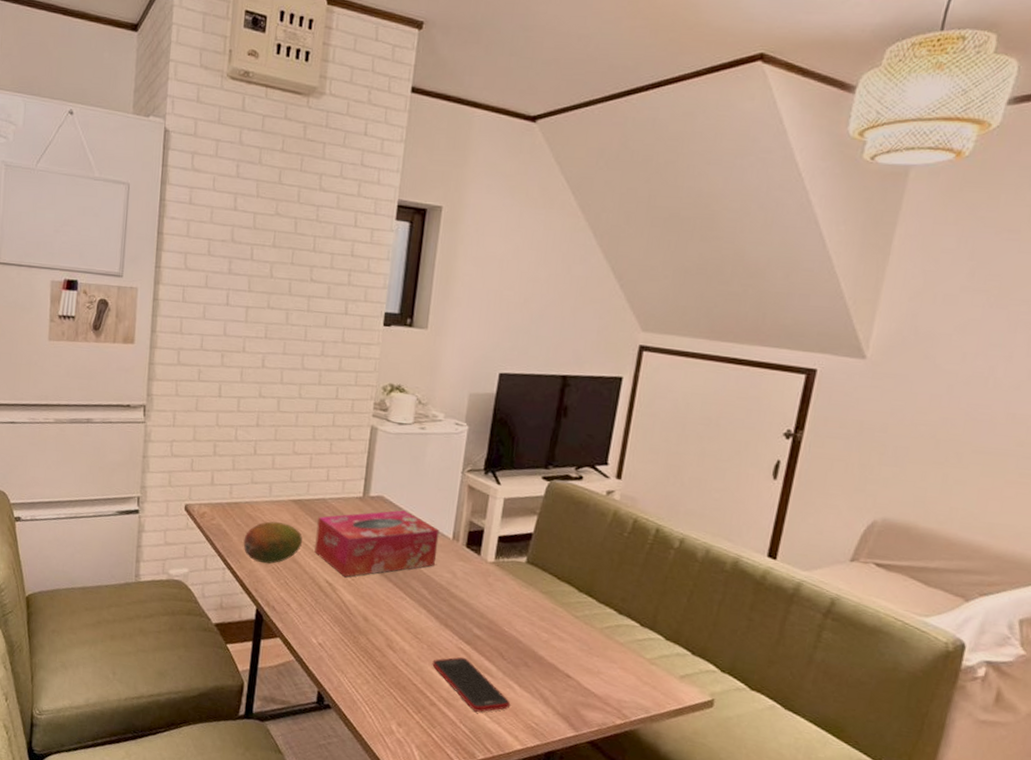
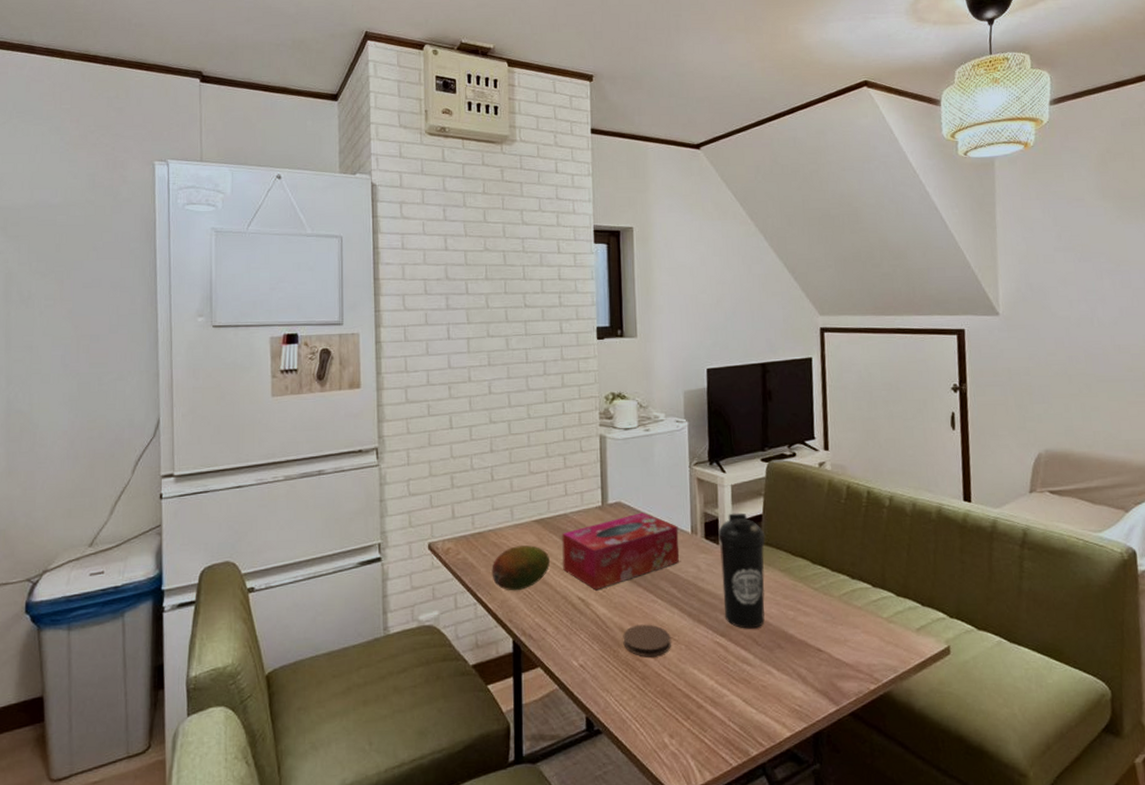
coaster: none [364,616,414,650] -> present [623,624,671,657]
cell phone: present [432,657,511,712] -> none [693,650,773,705]
water bottle: none [474,526,532,643] -> present [718,512,766,629]

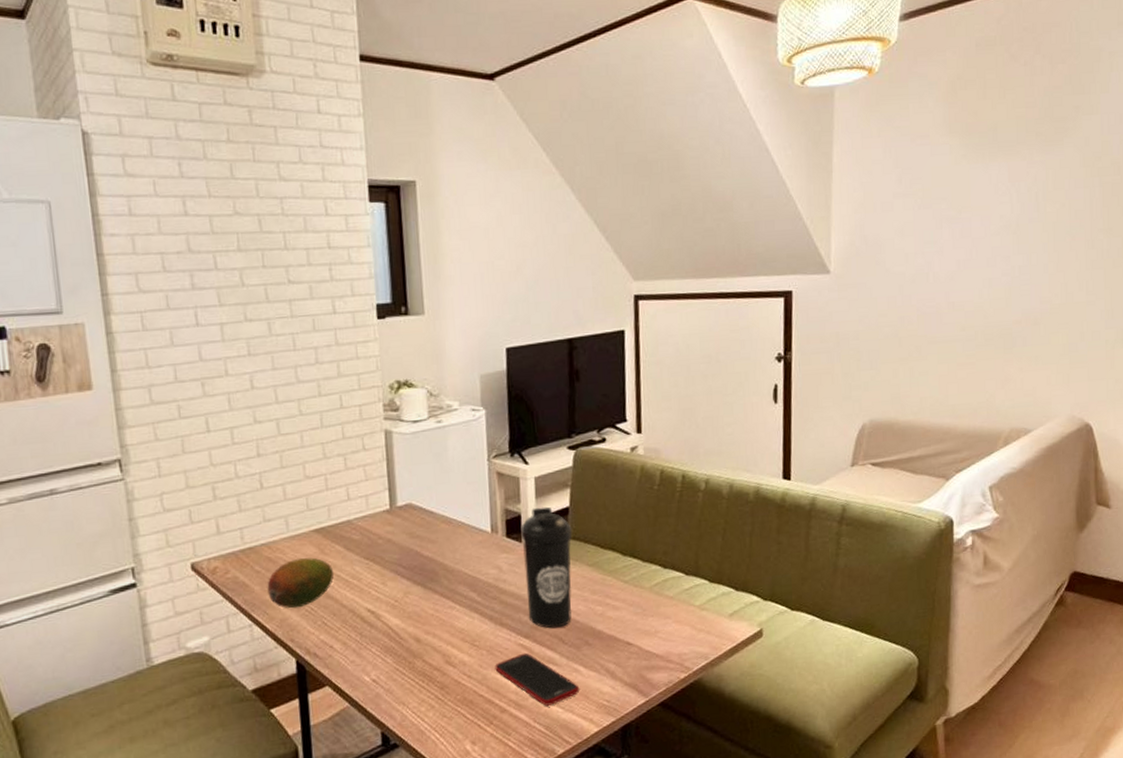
tissue box: present [562,512,679,591] -> none [346,513,478,601]
coaster: present [623,624,671,657] -> none [418,631,471,666]
cell phone: none [693,650,773,705] -> present [495,652,580,706]

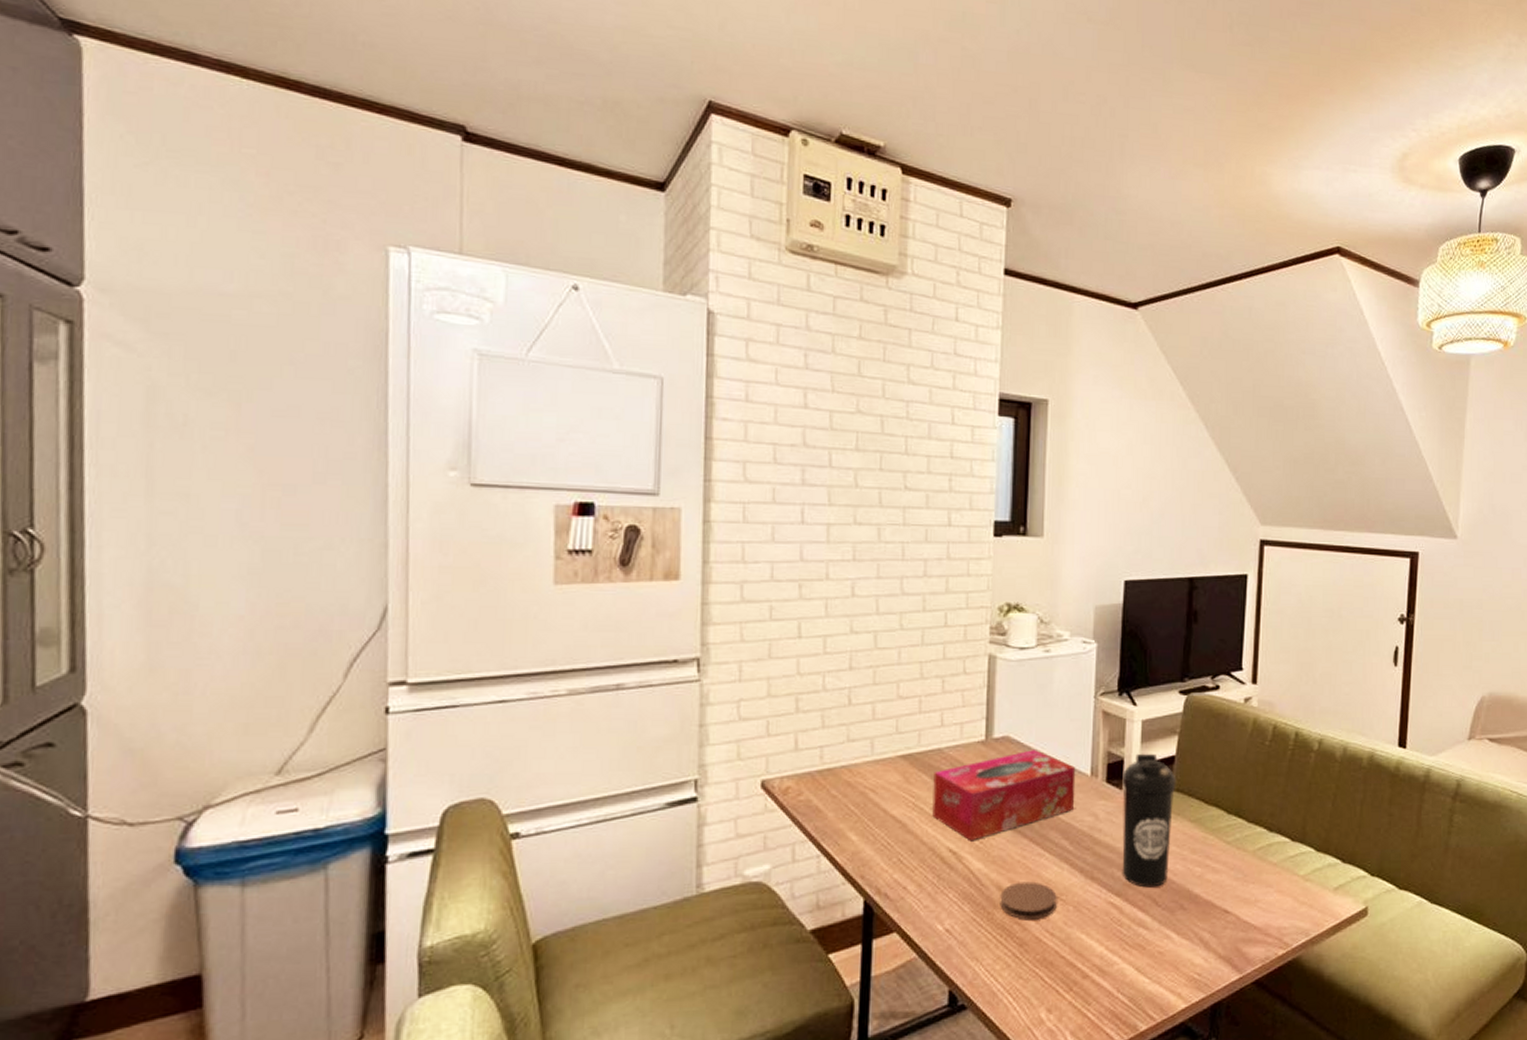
fruit: present [267,557,334,609] -> none [842,786,916,841]
tissue box: none [346,513,478,601] -> present [932,750,1076,842]
coaster: none [418,631,471,666] -> present [1000,881,1057,920]
cell phone: present [495,652,580,706] -> none [1081,912,1170,975]

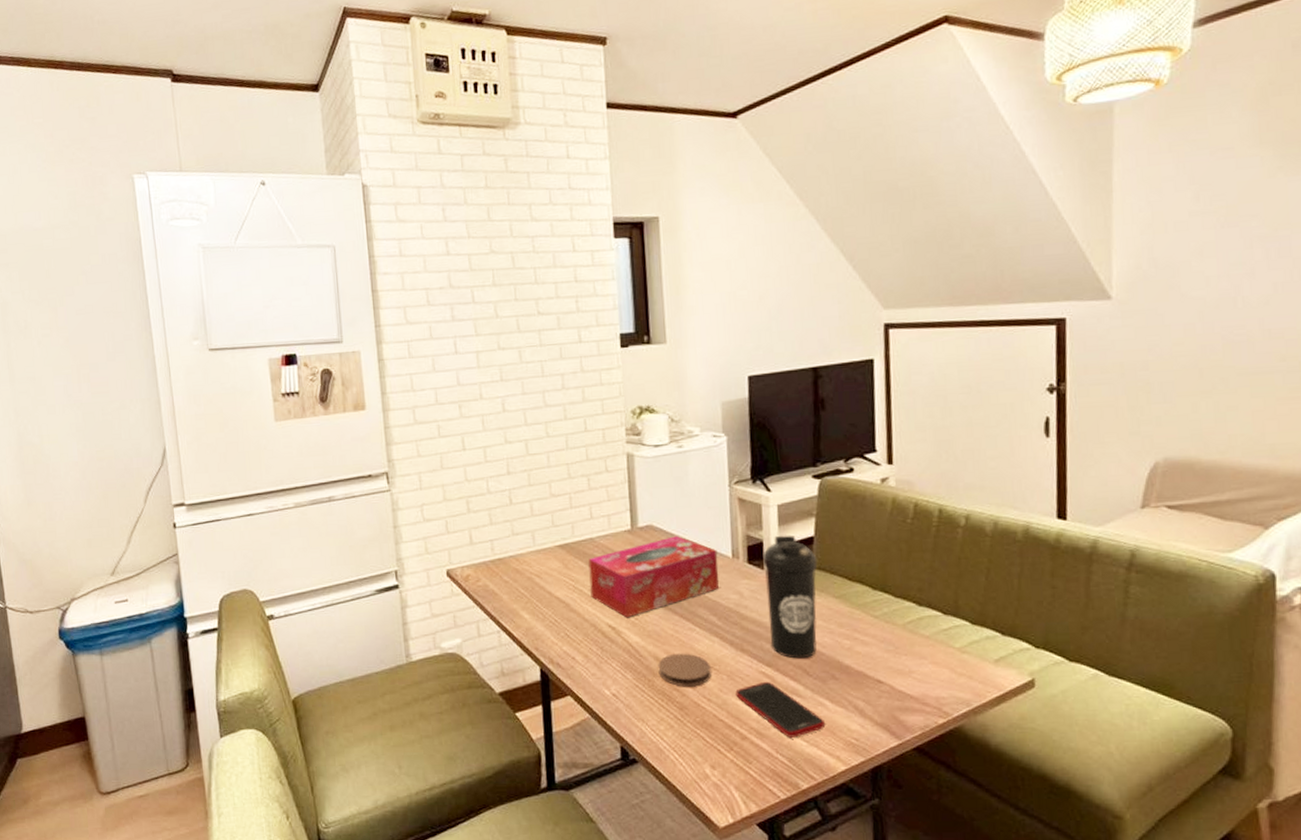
cell phone: none [1081,912,1170,975] -> present [735,681,826,738]

